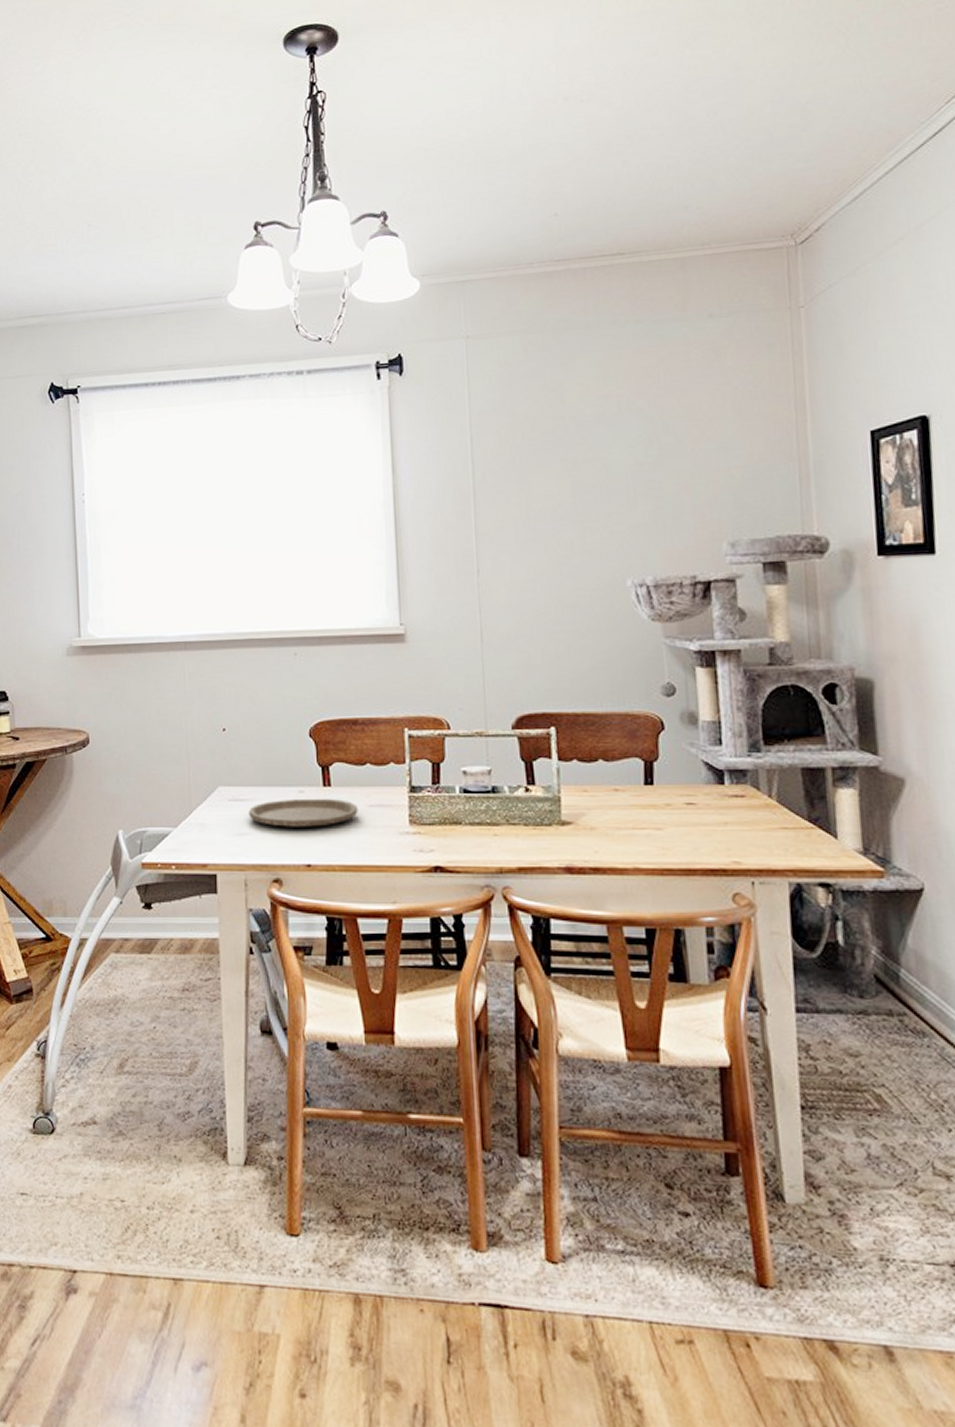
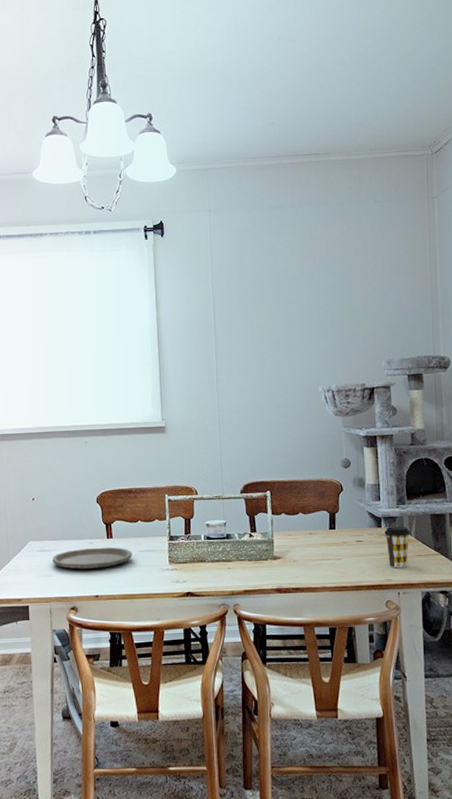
coffee cup: none [729,784,770,846] -> present [384,526,411,568]

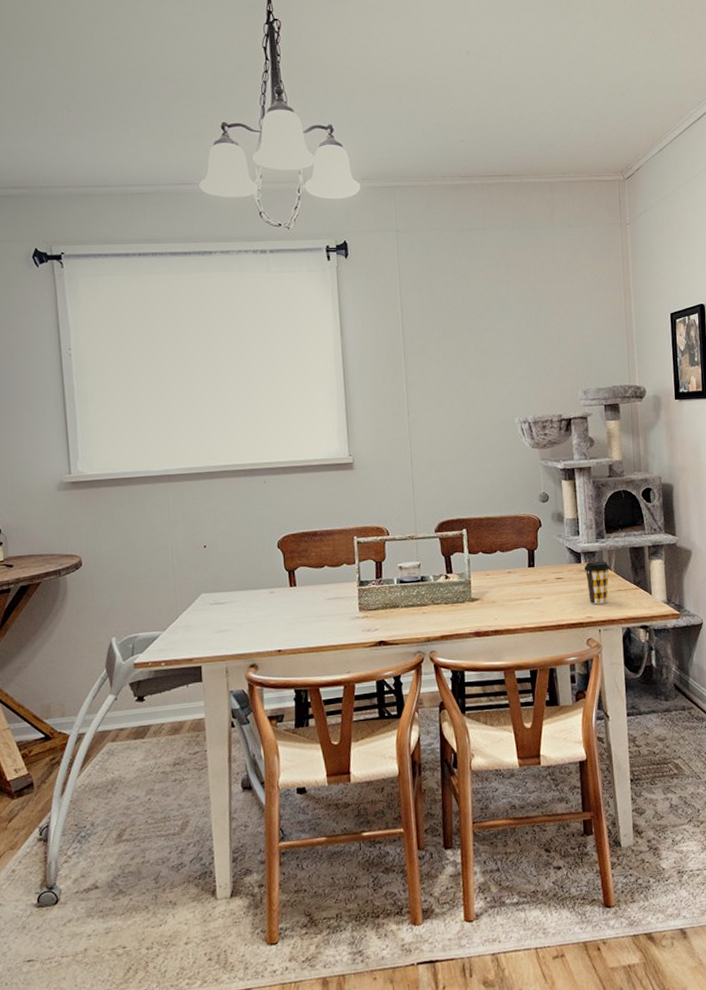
plate: present [51,547,133,569] -> none [227,595,319,622]

